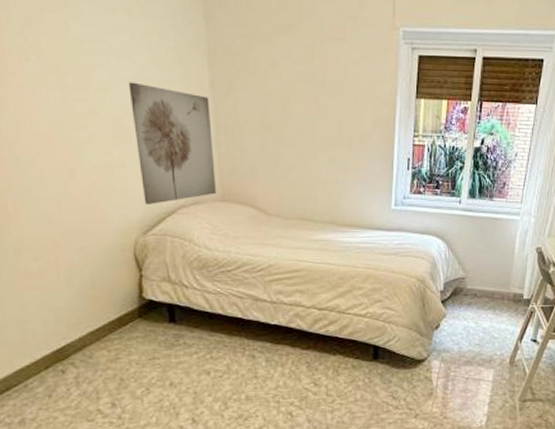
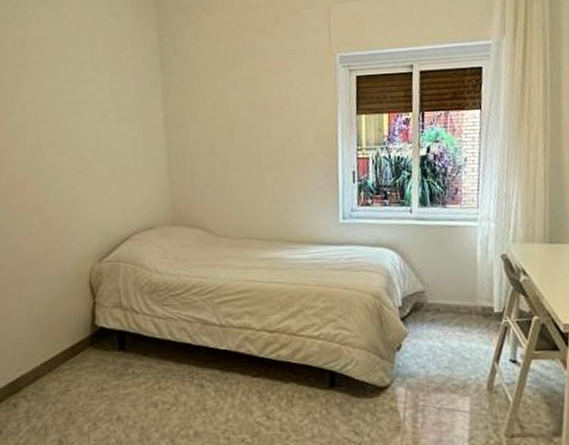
wall art: present [128,82,216,204] -> none [93,124,167,233]

